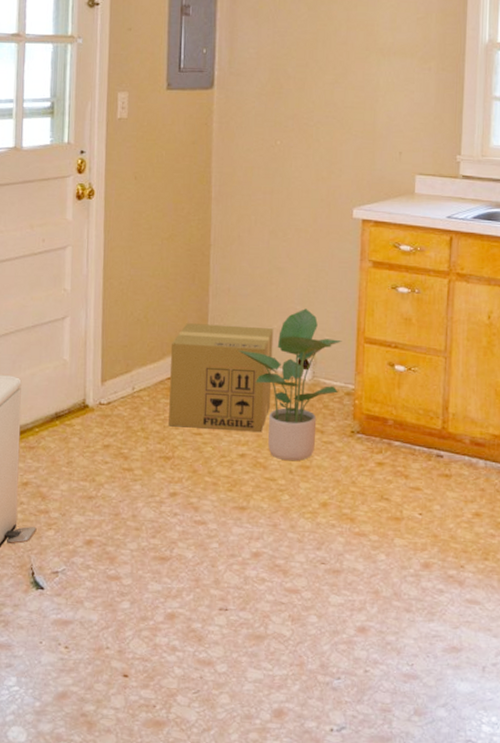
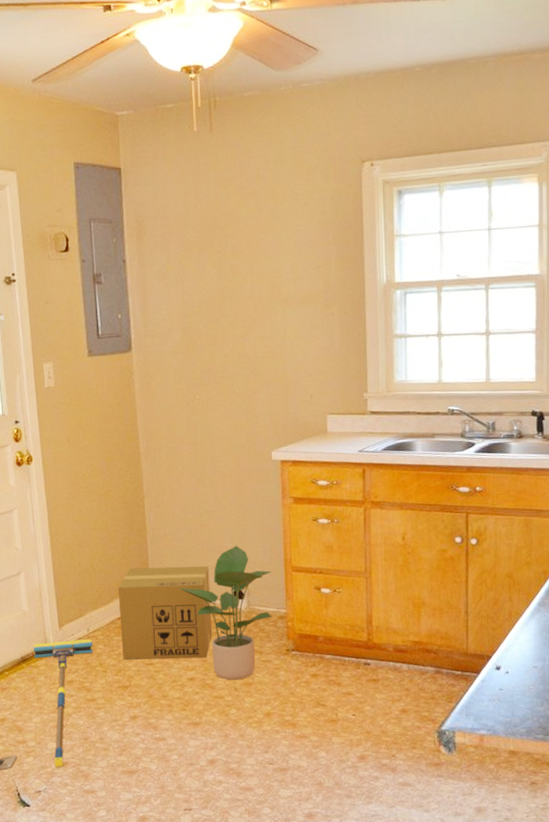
mop: none [70,398,136,545] -> present [33,638,93,767]

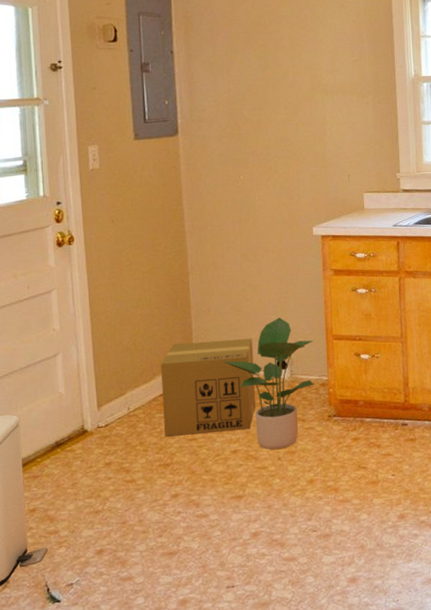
mop: present [33,638,93,767] -> none [69,417,133,556]

